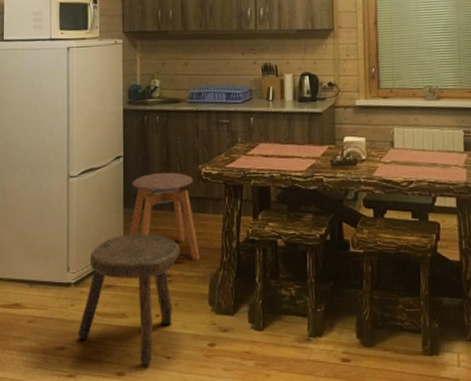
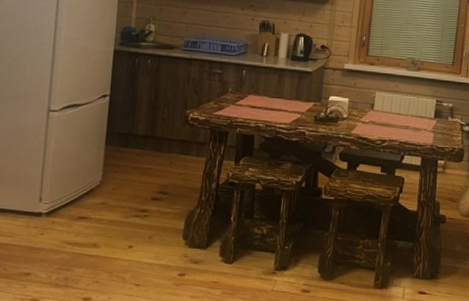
stool: present [78,233,180,366] -> none [45,170,160,292]
stool: present [129,172,200,261] -> none [108,114,179,199]

